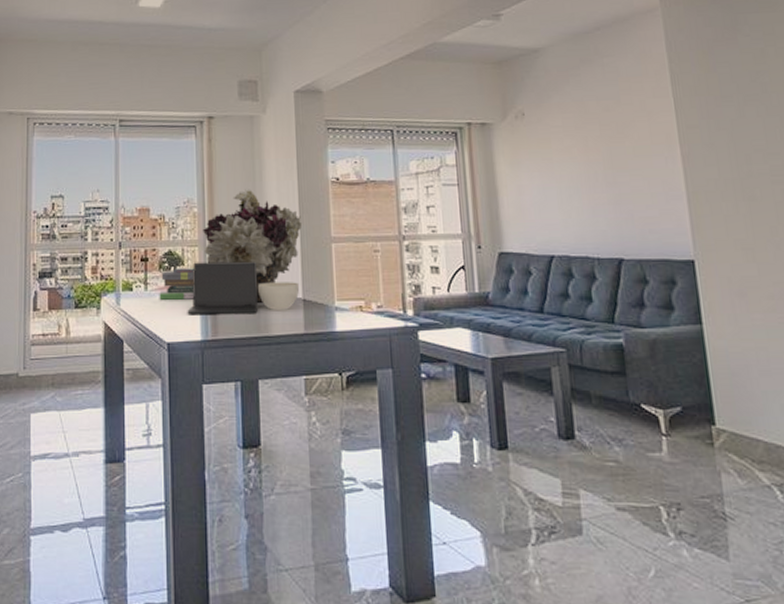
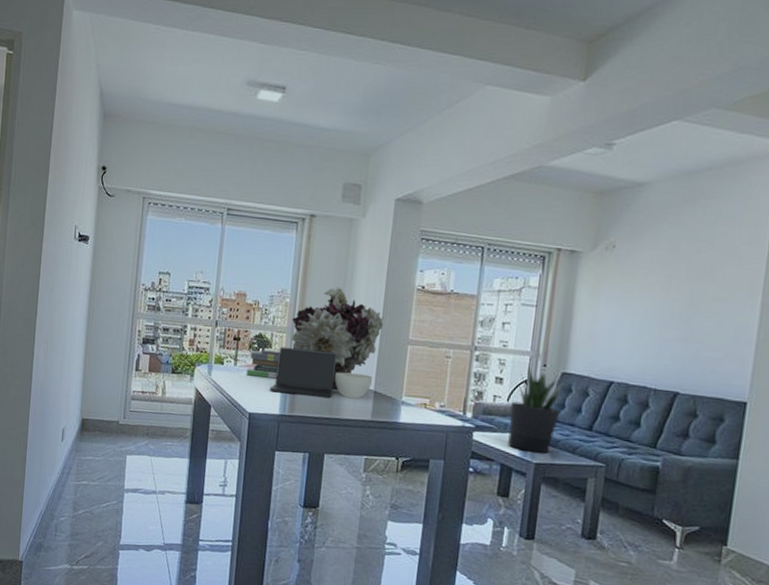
planter: none [452,248,507,347] -> present [507,364,564,455]

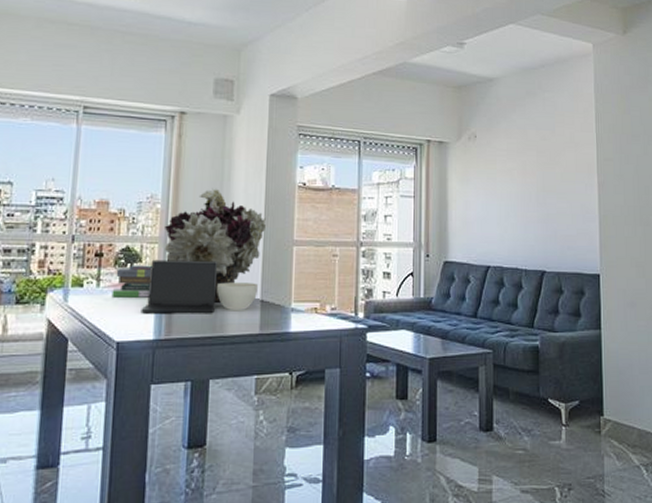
planter: present [507,364,564,455] -> none [400,256,447,348]

